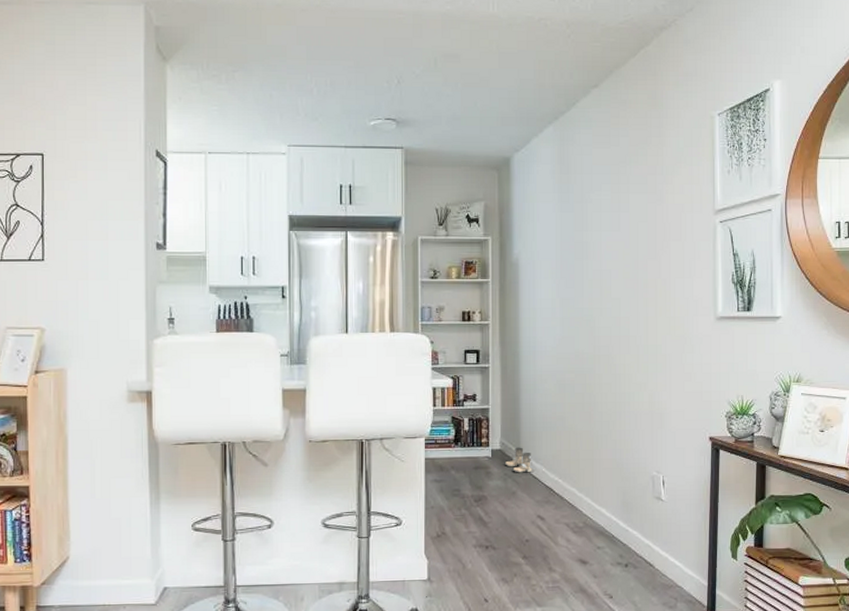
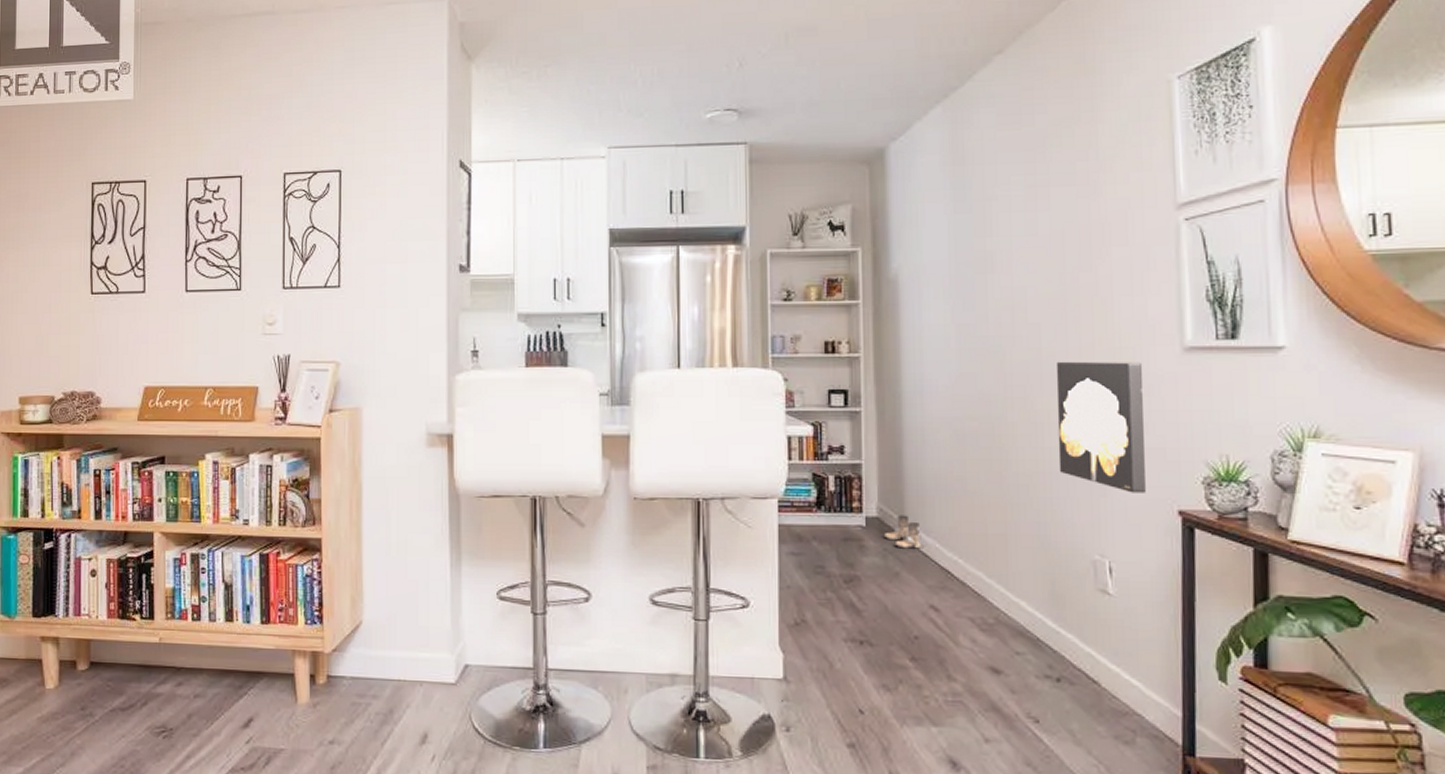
wall art: none [630,327,689,425] -> present [1055,361,1146,493]

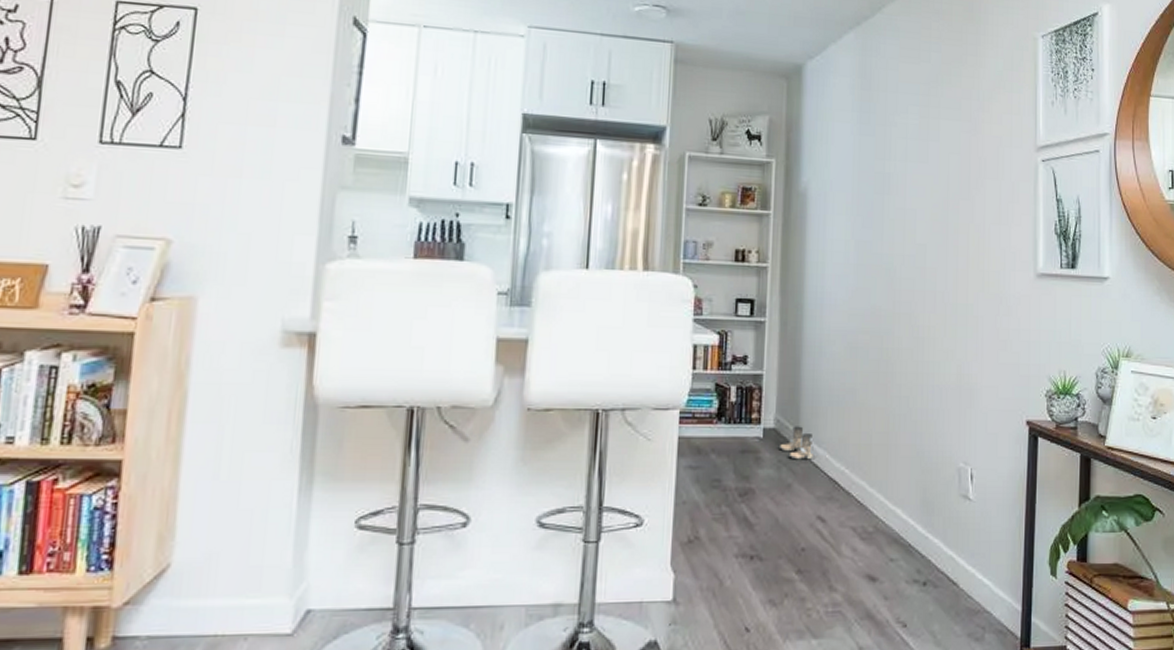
wall art: present [1055,361,1146,493] -> none [934,281,1005,405]

